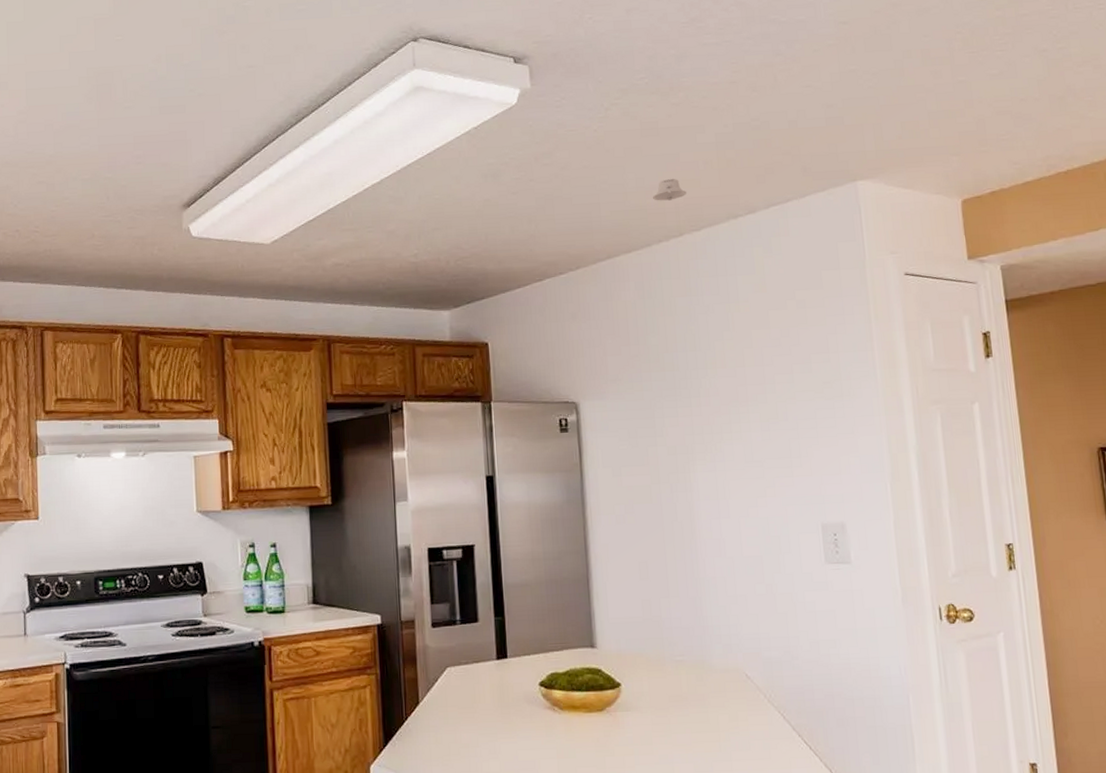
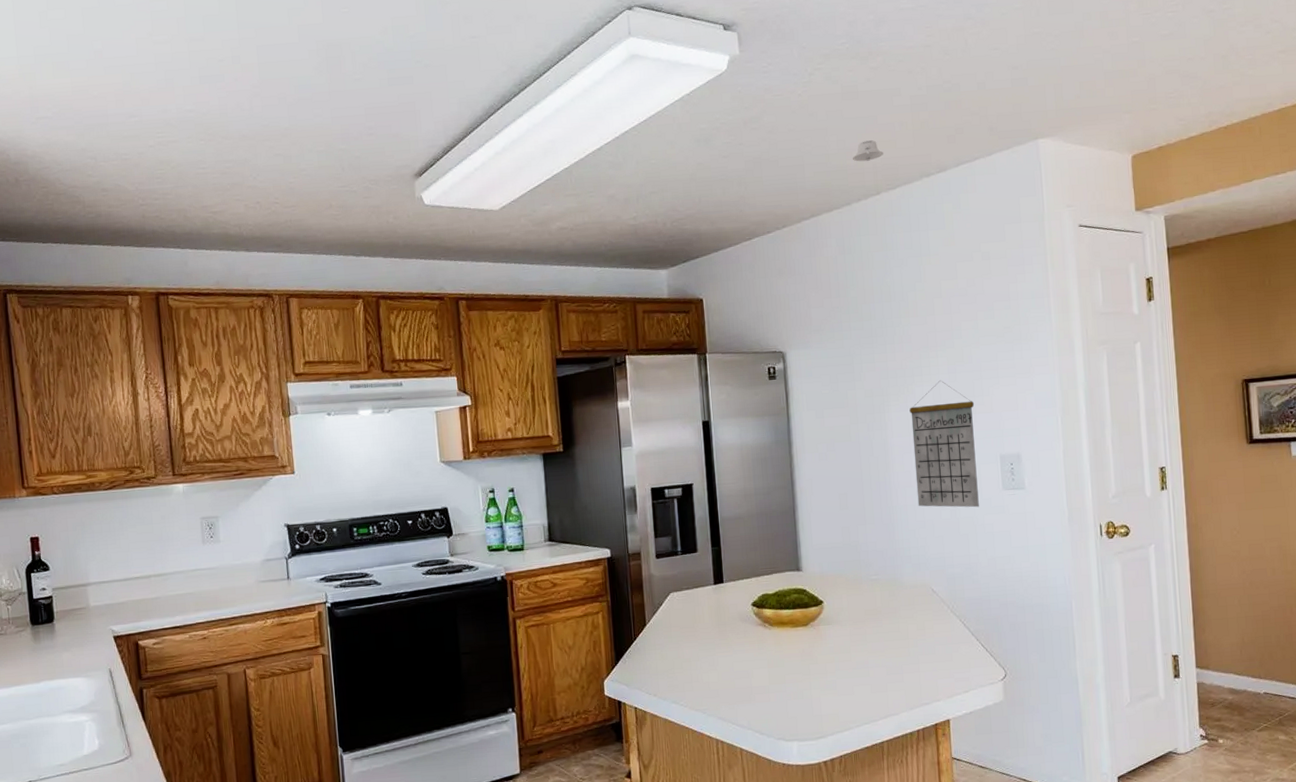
calendar: none [718,438,799,583] -> present [909,380,979,508]

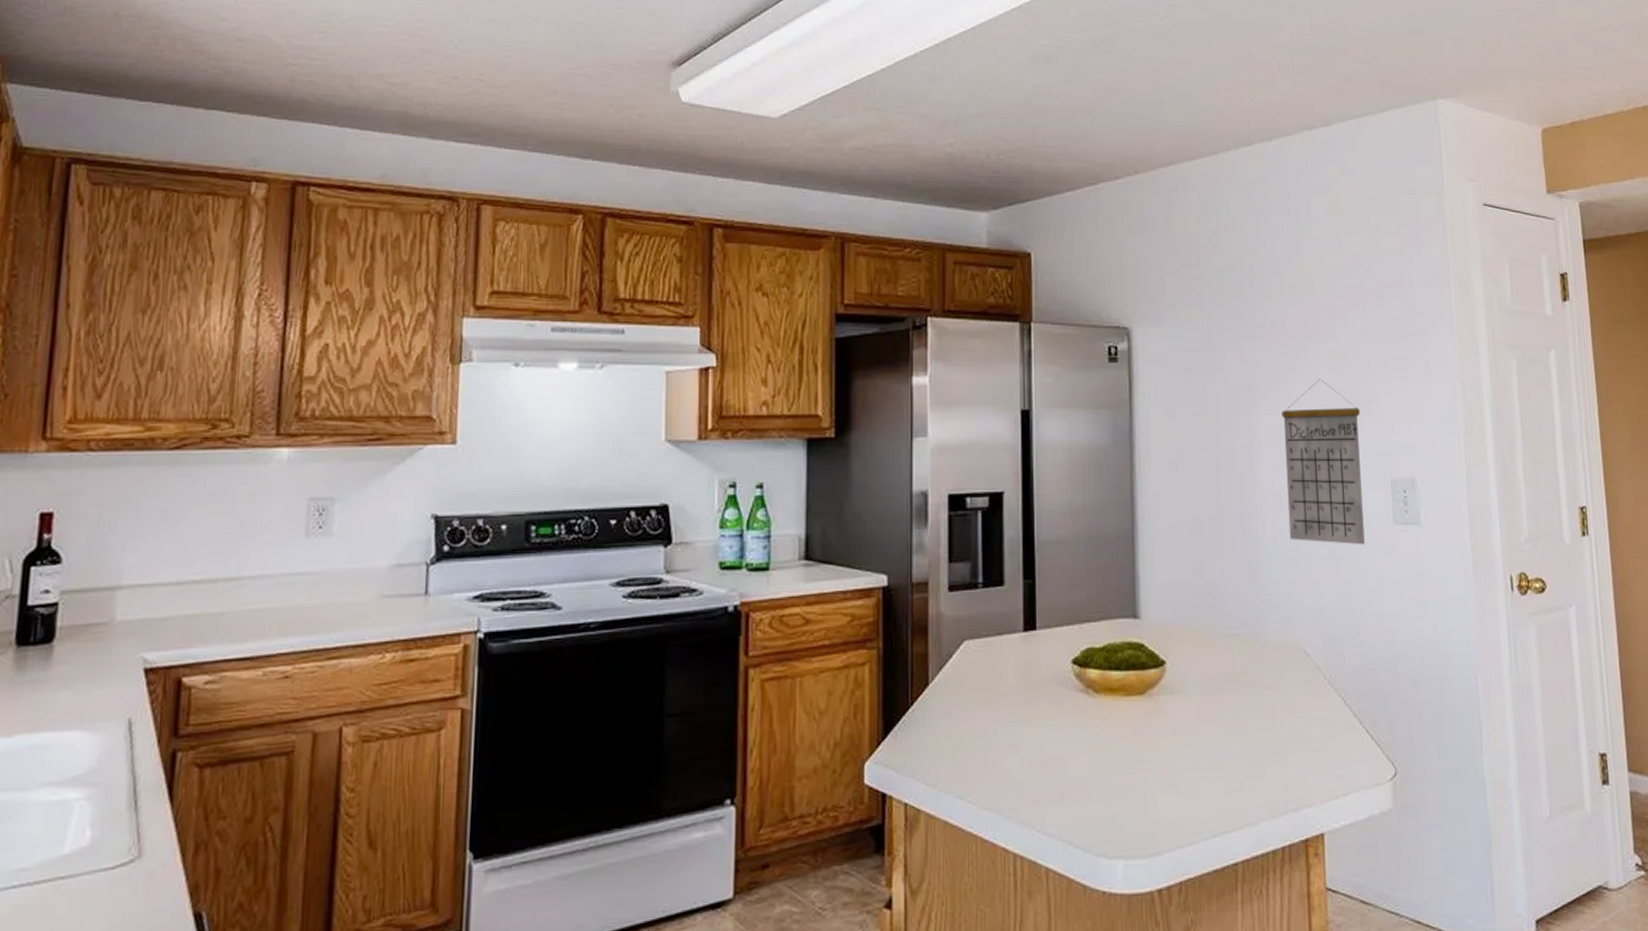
recessed light: present [853,140,883,162] -> none [1222,80,1258,104]

